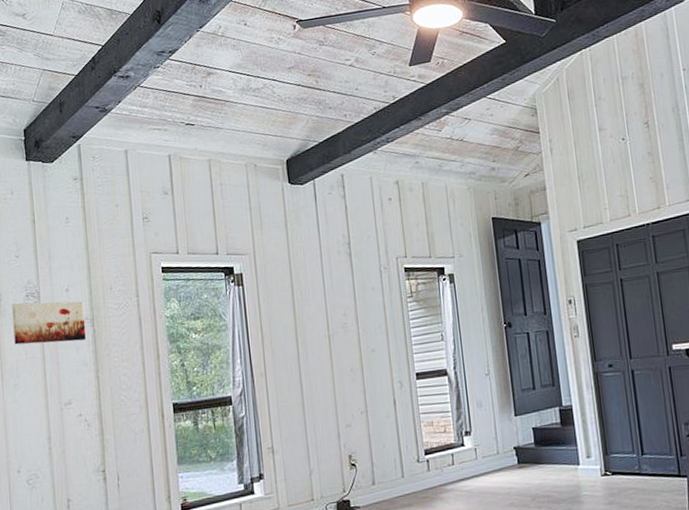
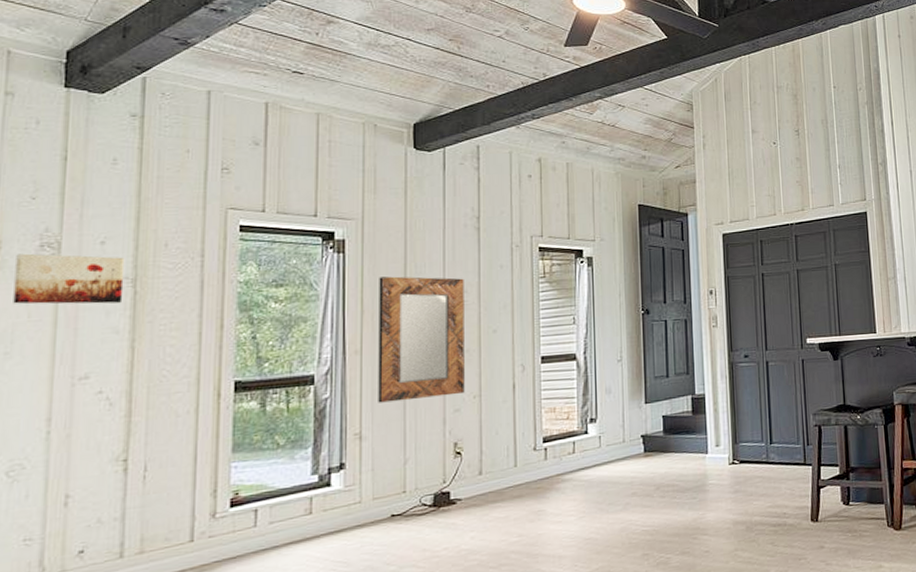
home mirror: none [273,302,353,420] -> present [378,276,465,403]

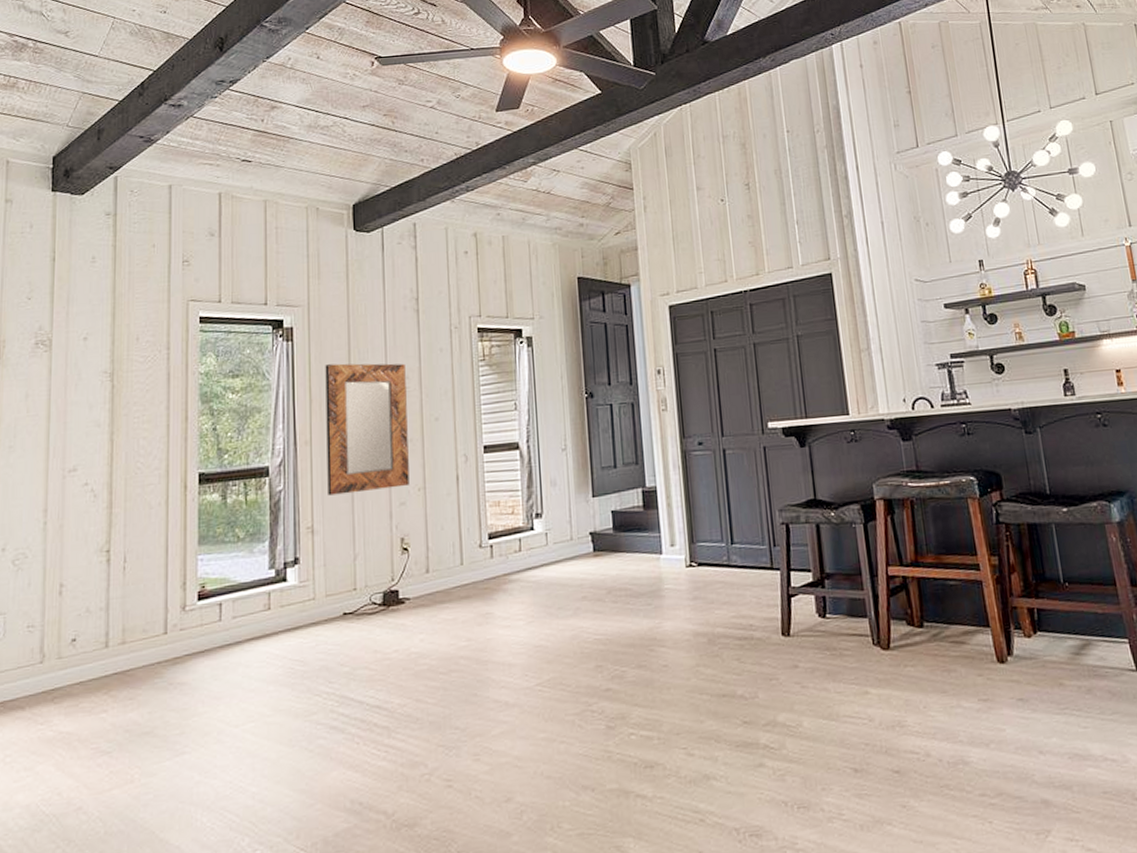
wall art: present [13,253,125,305] -> none [15,351,104,400]

